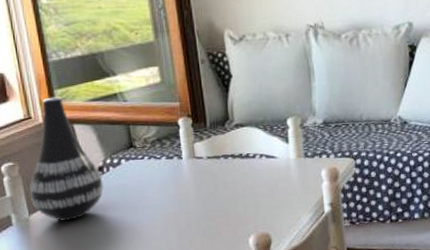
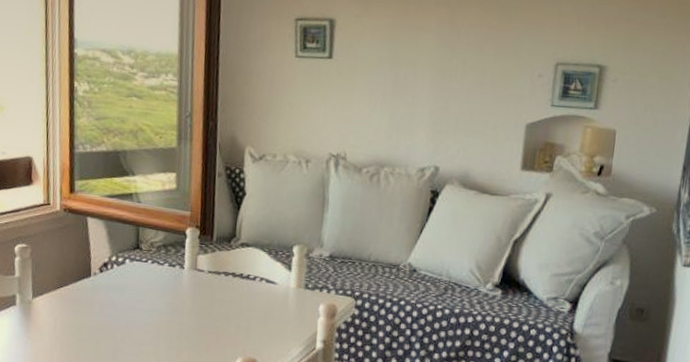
vase: present [30,96,104,222] -> none [36,187,106,311]

